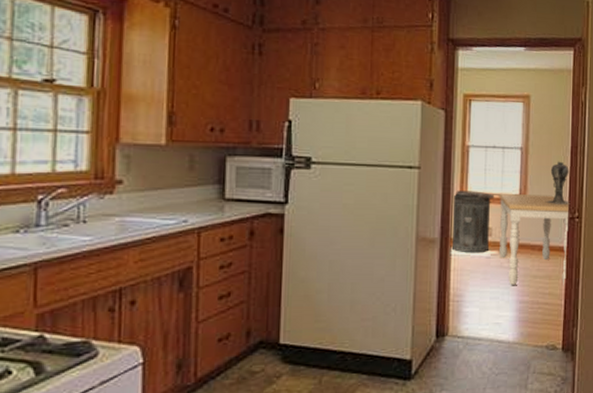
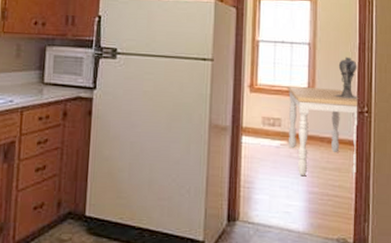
trash can: present [451,190,495,252] -> none [242,82,284,142]

